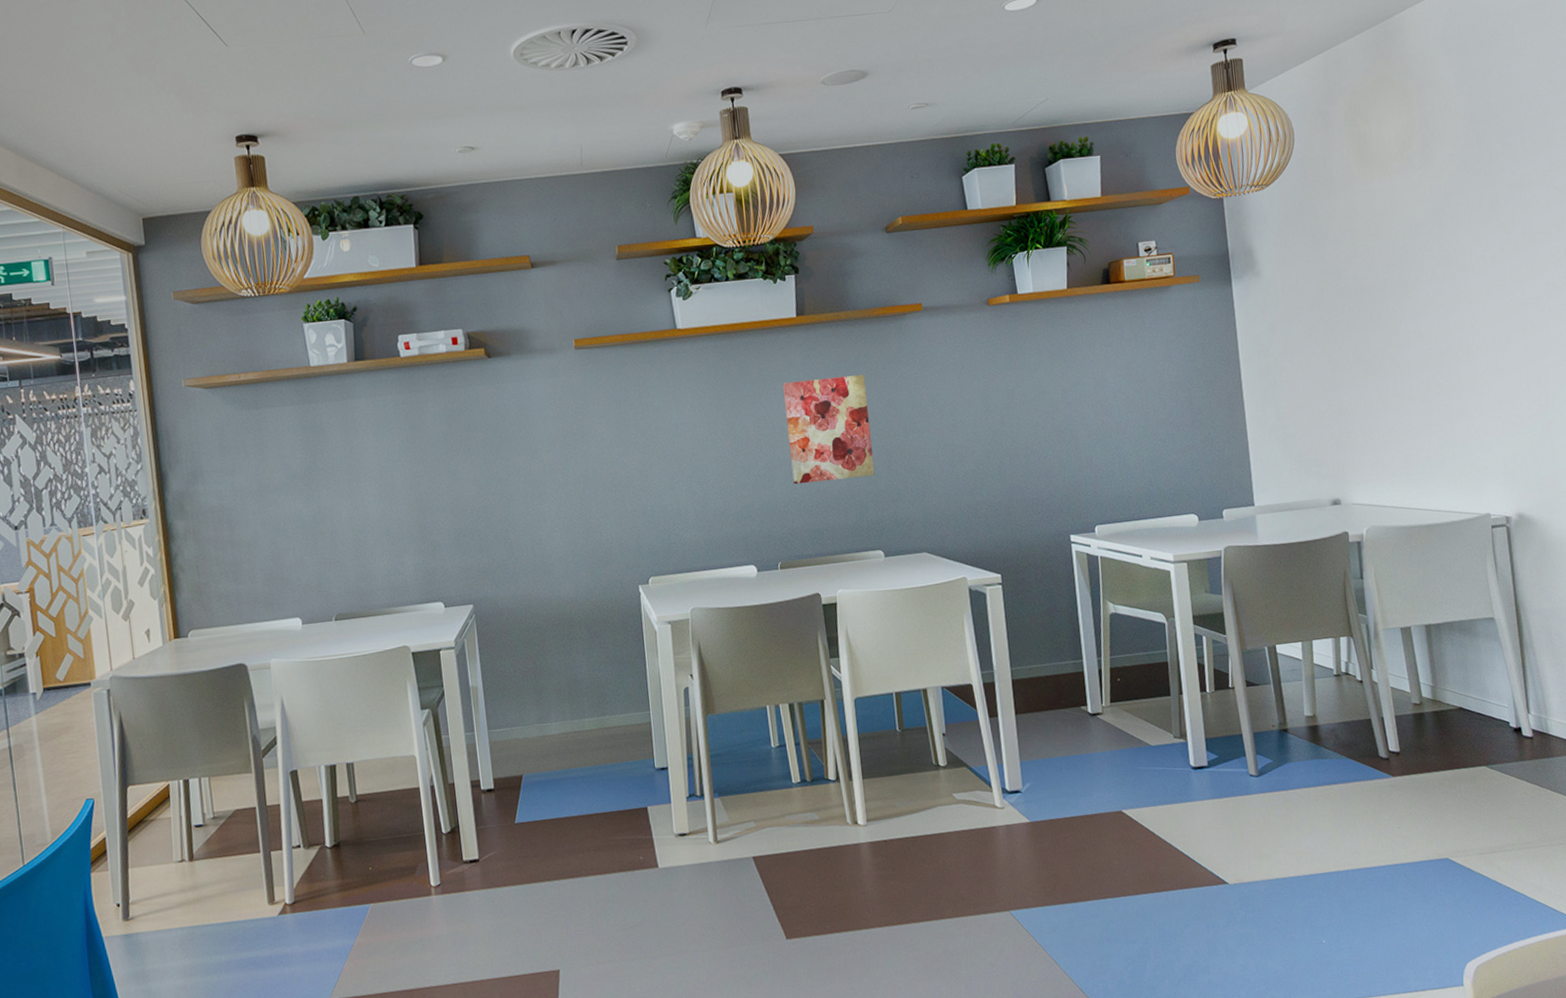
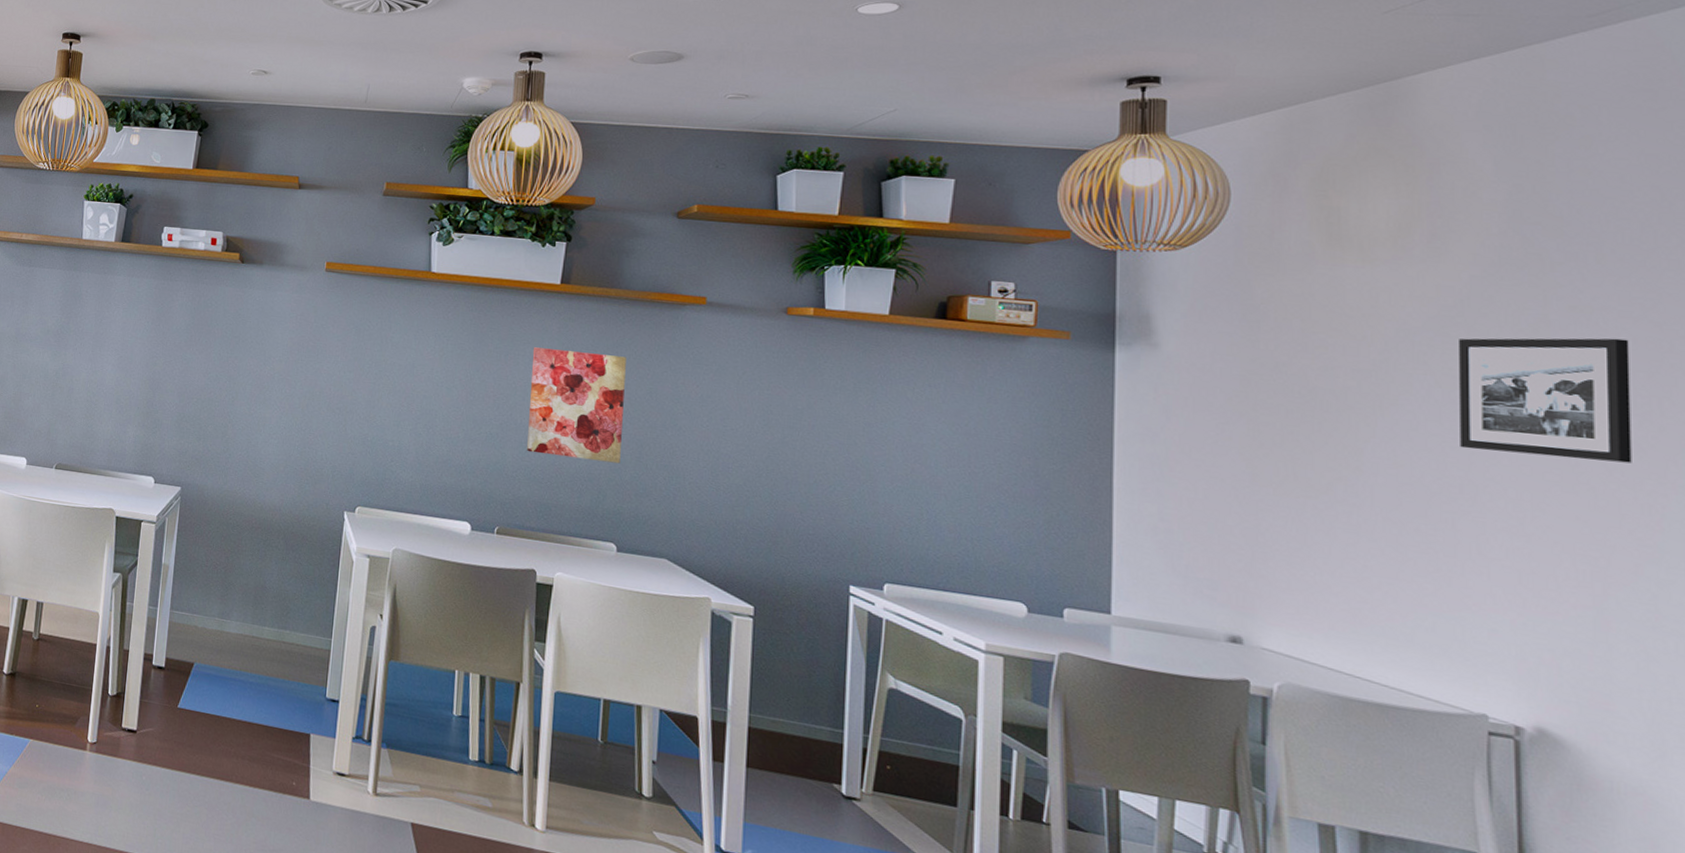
picture frame: none [1448,205,1553,313] -> present [1459,338,1632,464]

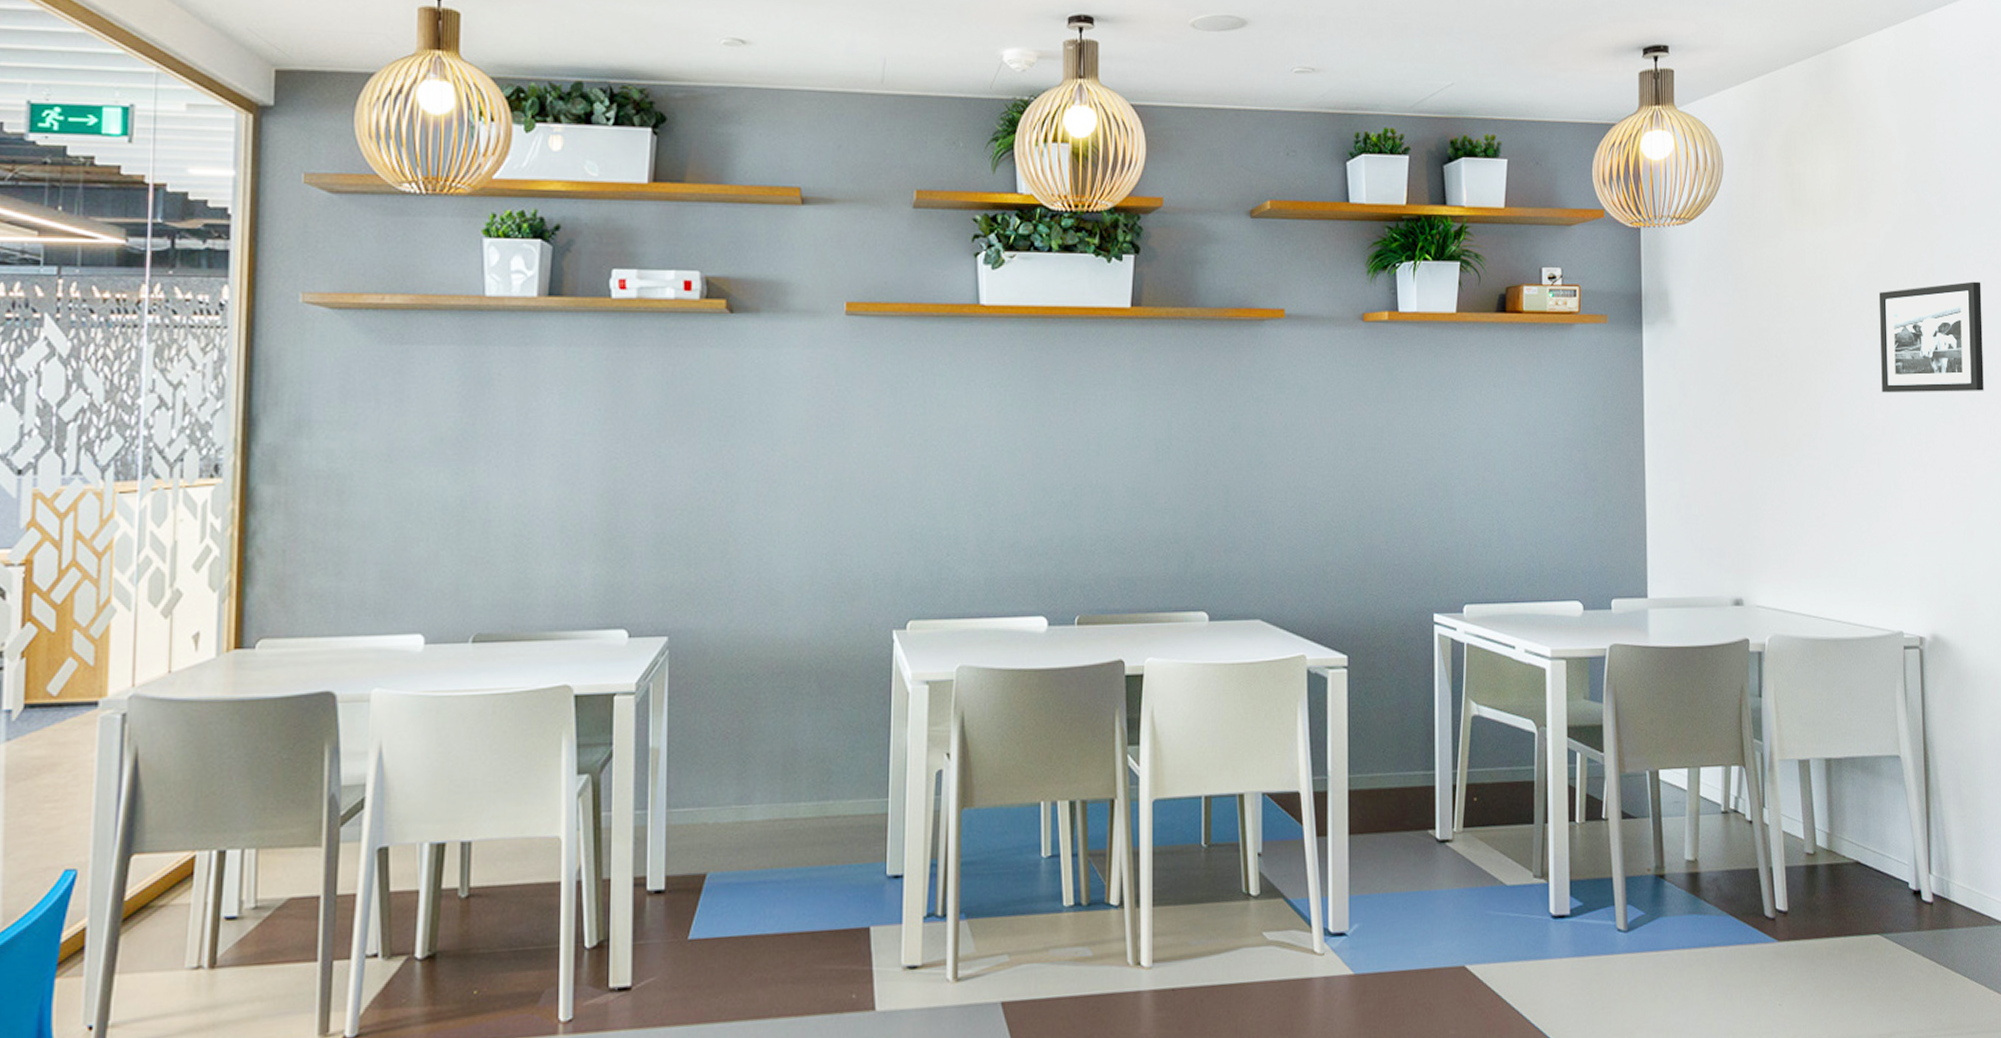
wall art: present [526,347,626,464] -> none [1104,388,1207,518]

